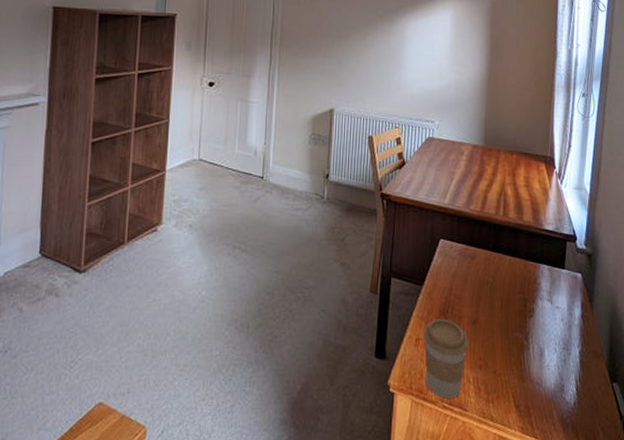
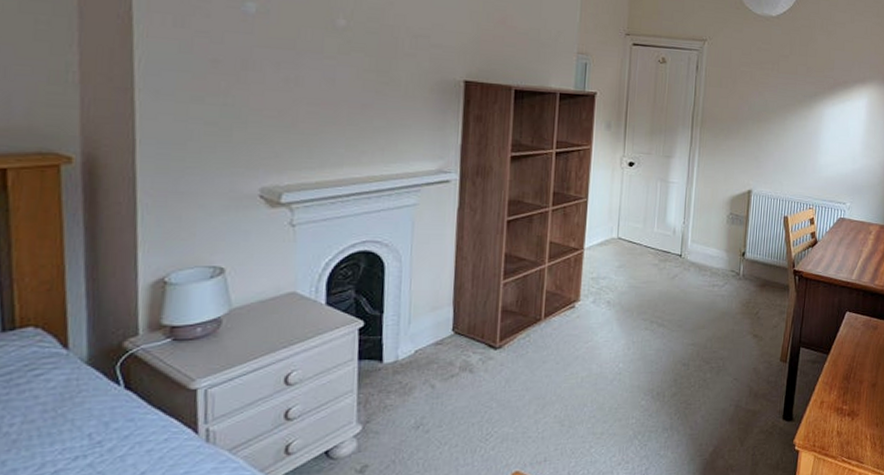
coffee cup: present [423,318,469,398] -> none [827,383,868,454]

